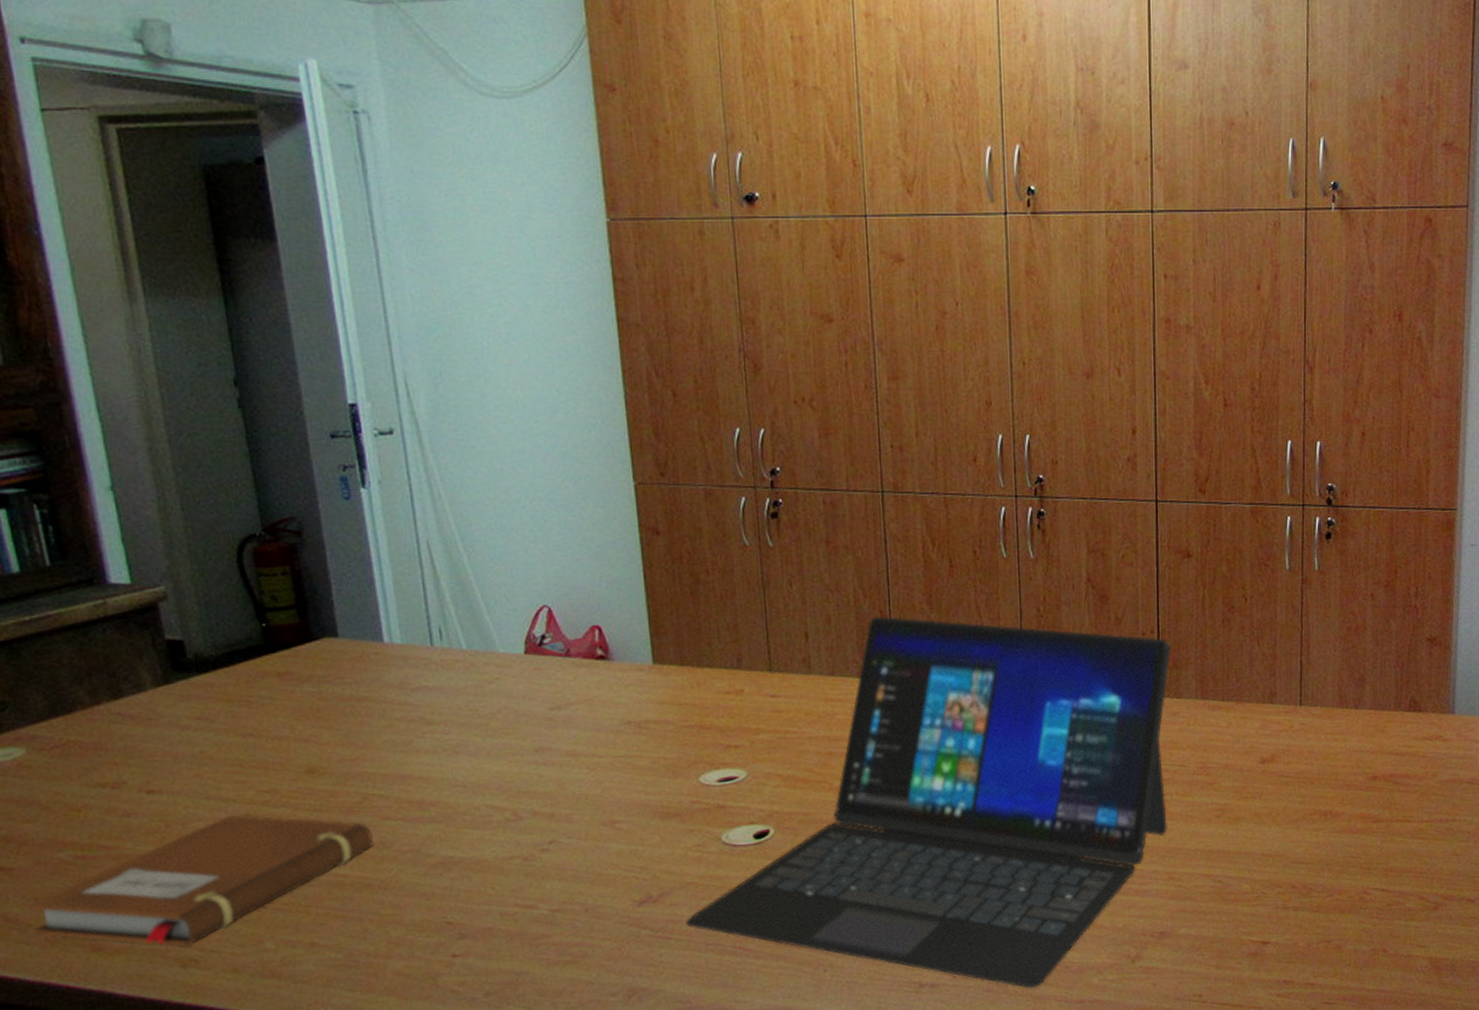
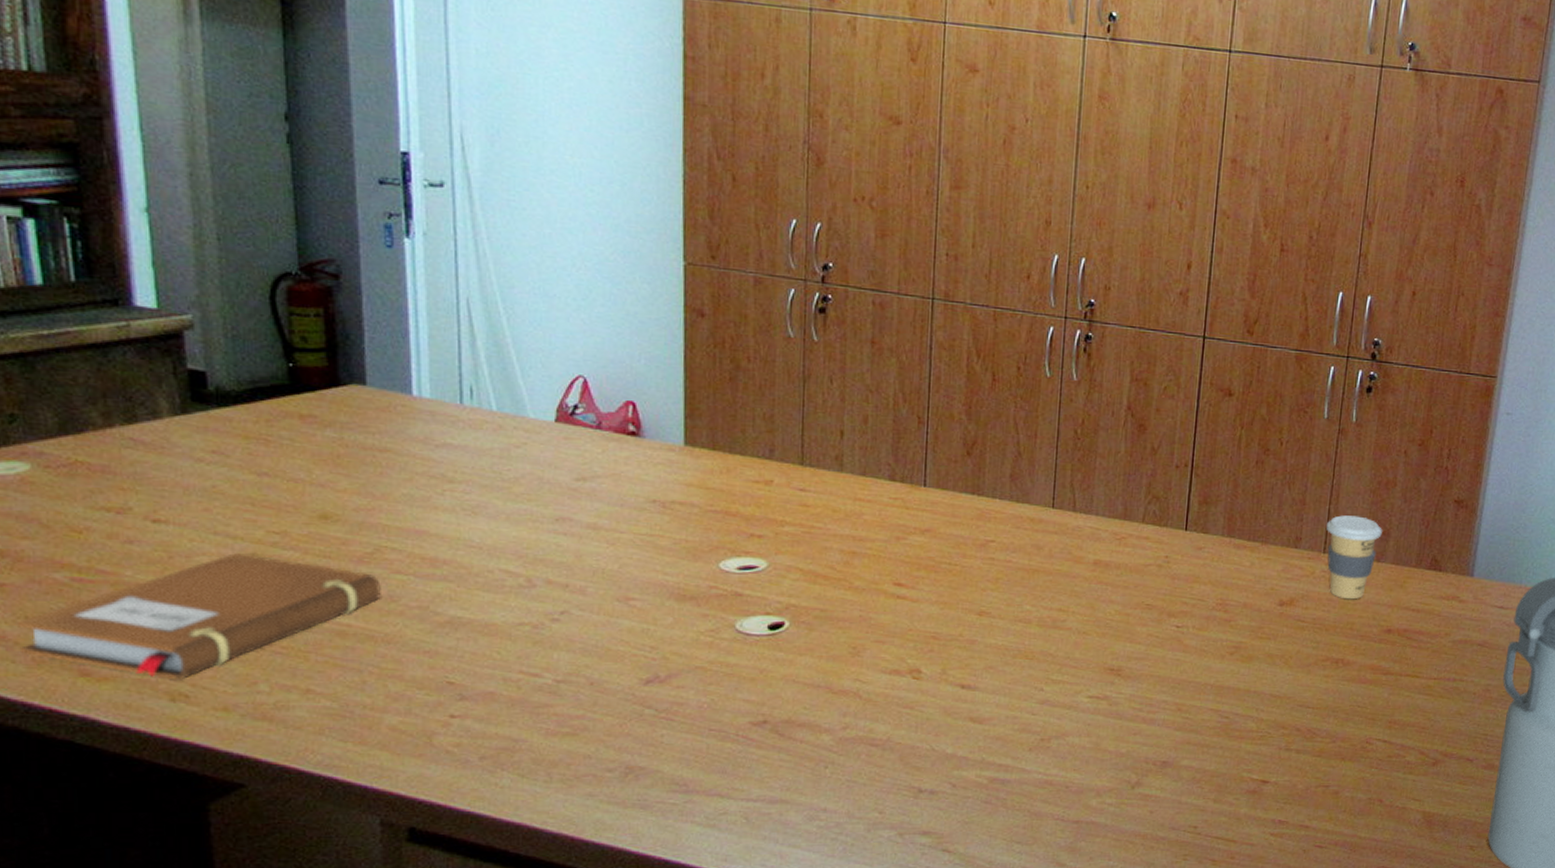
laptop: present [686,616,1173,989] -> none [691,421,1205,805]
coffee cup: none [1300,664,1357,750] -> present [1326,515,1382,600]

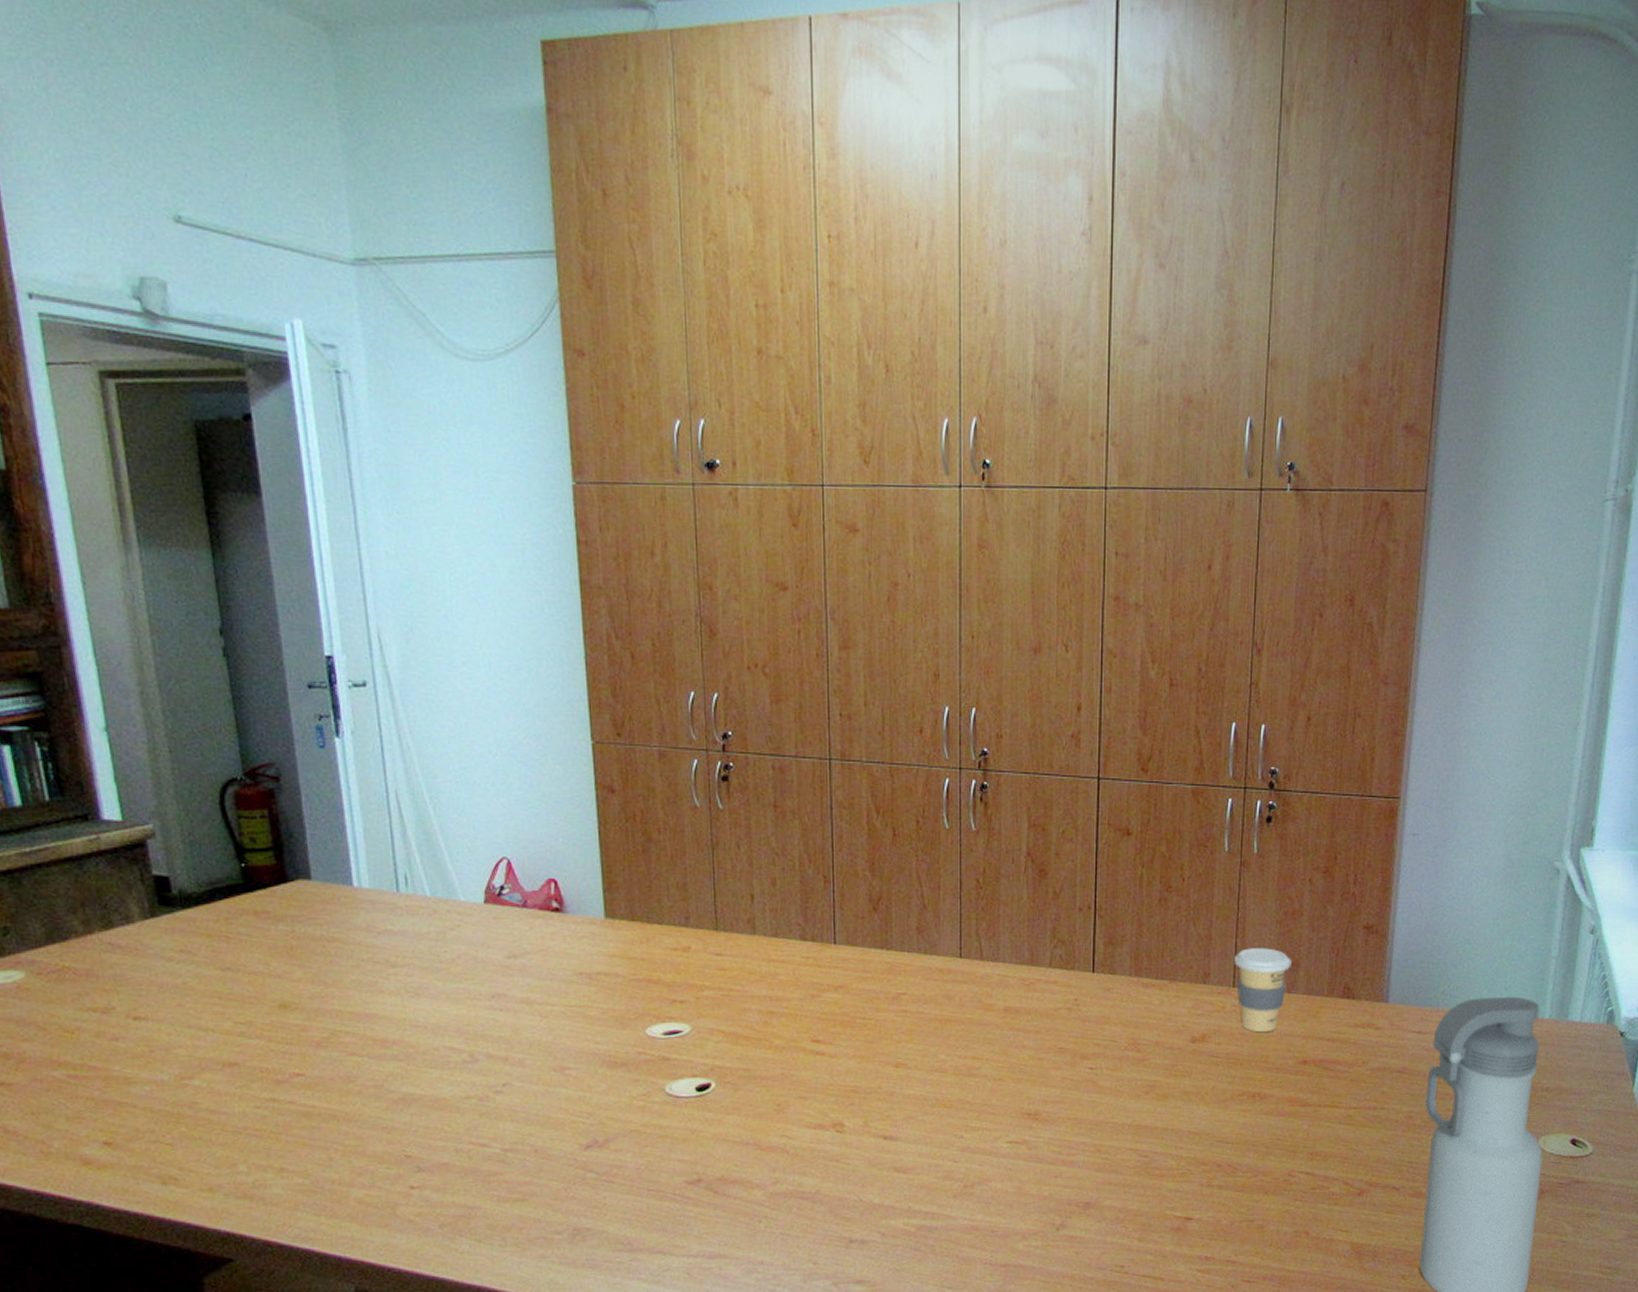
notebook: present [16,553,381,680] -> none [24,1044,340,1165]

